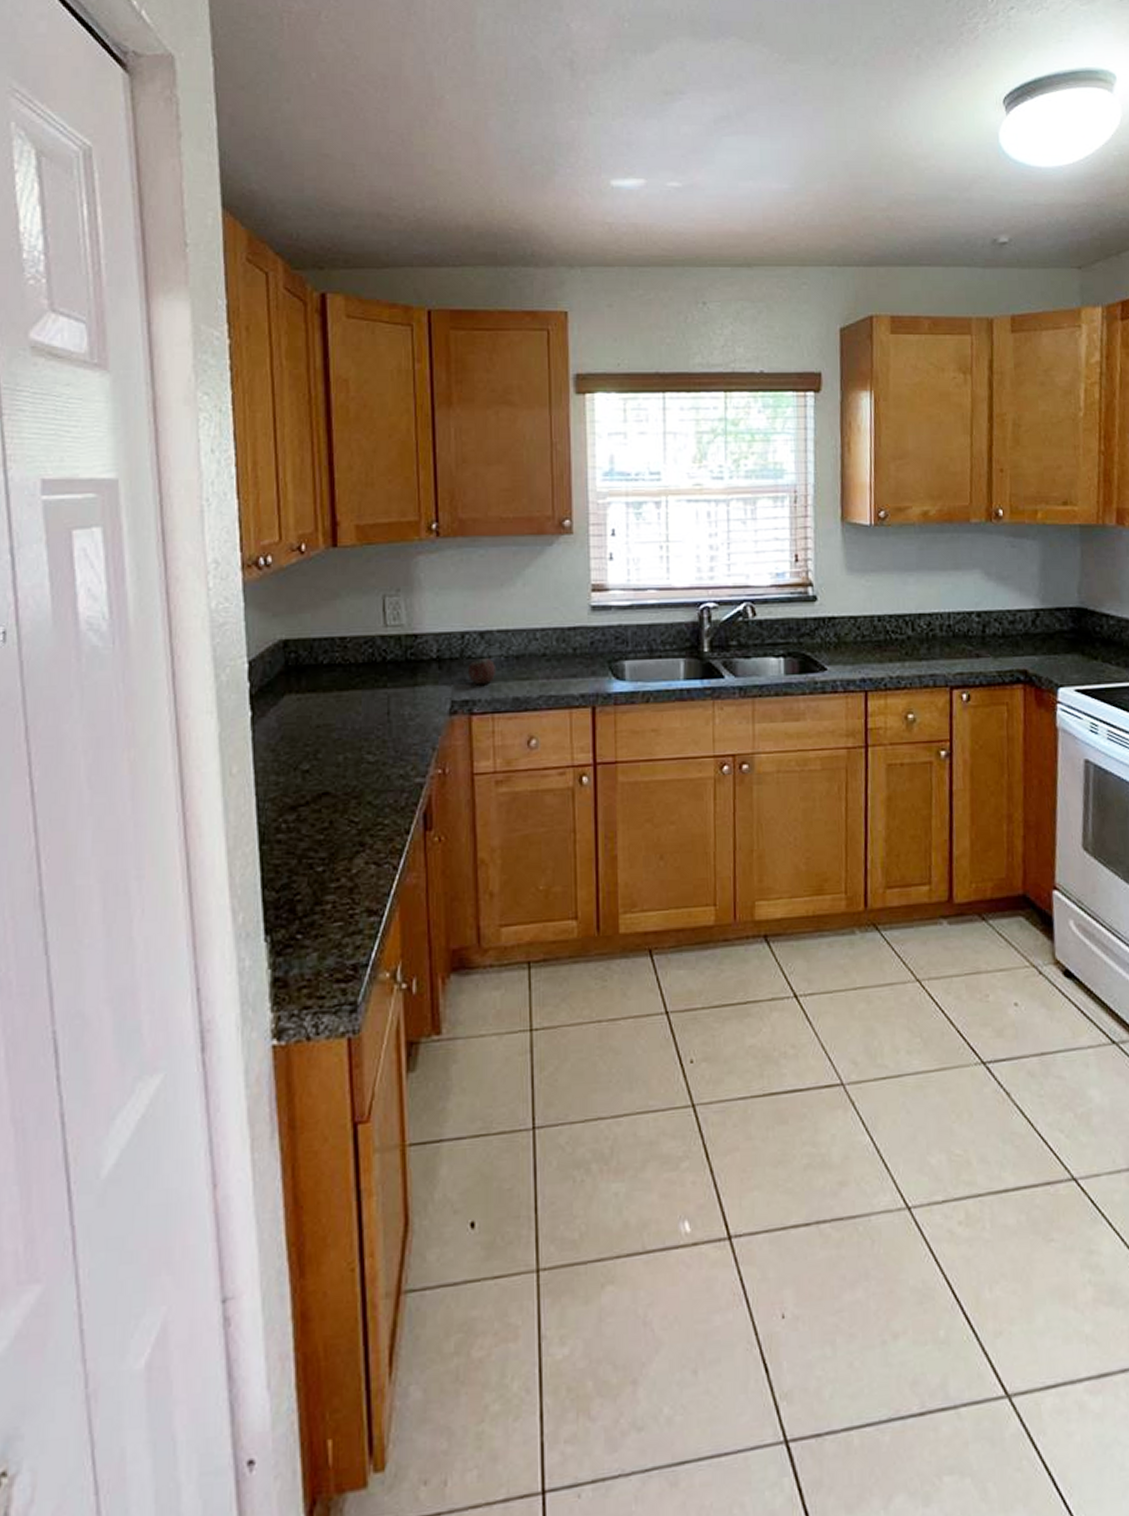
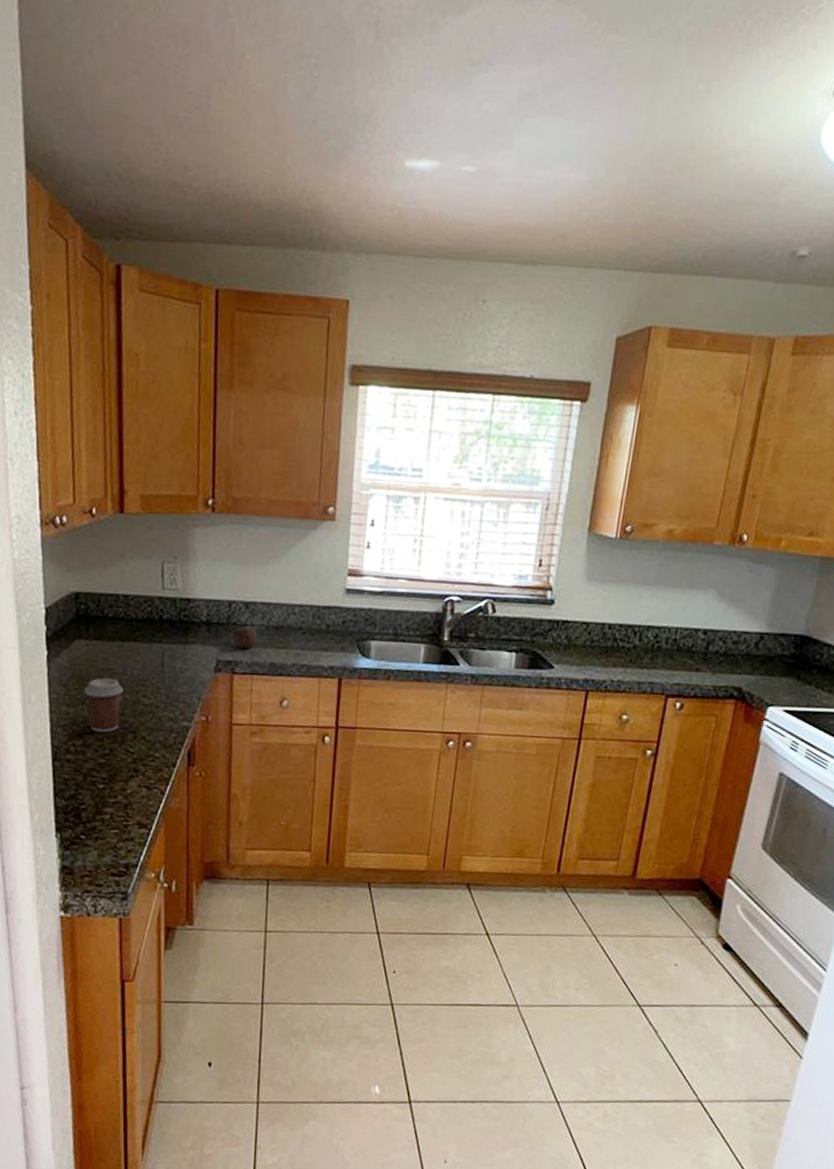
coffee cup: none [296,735,343,803] -> present [84,678,124,733]

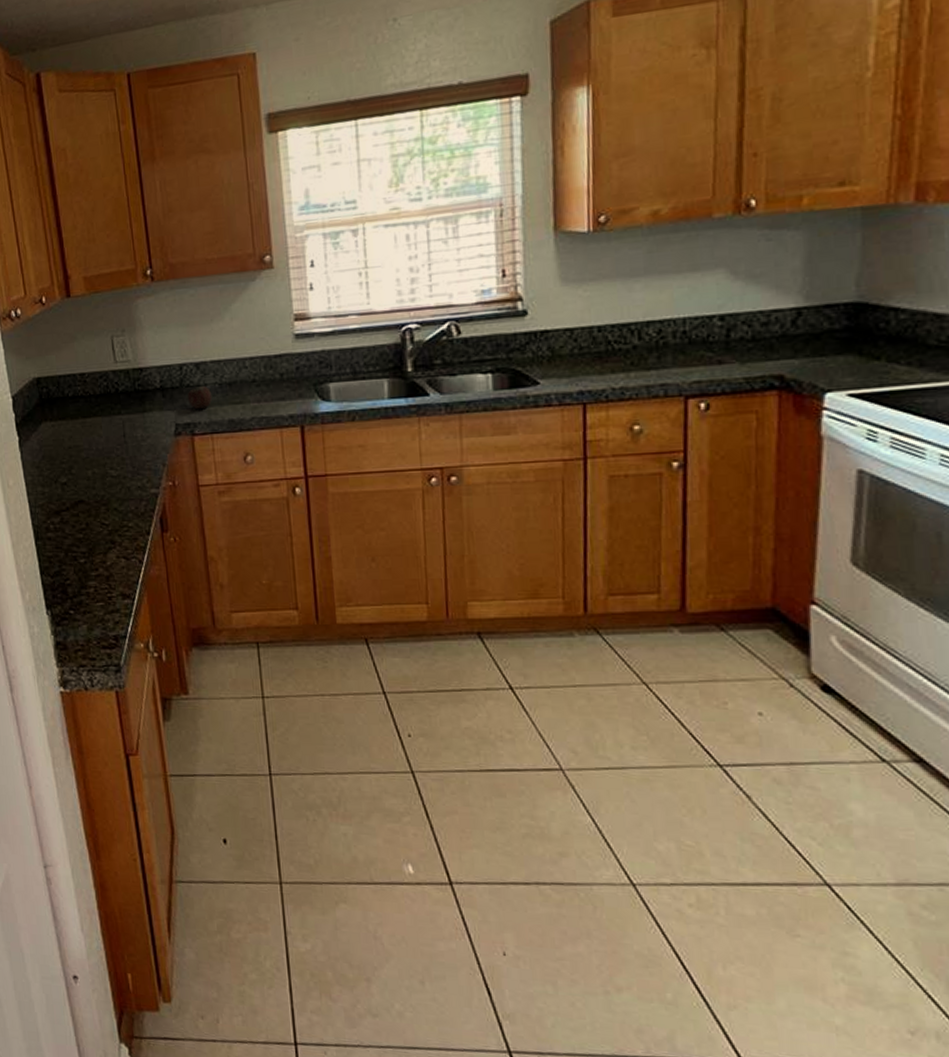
coffee cup: present [84,678,124,733] -> none [55,455,92,509]

